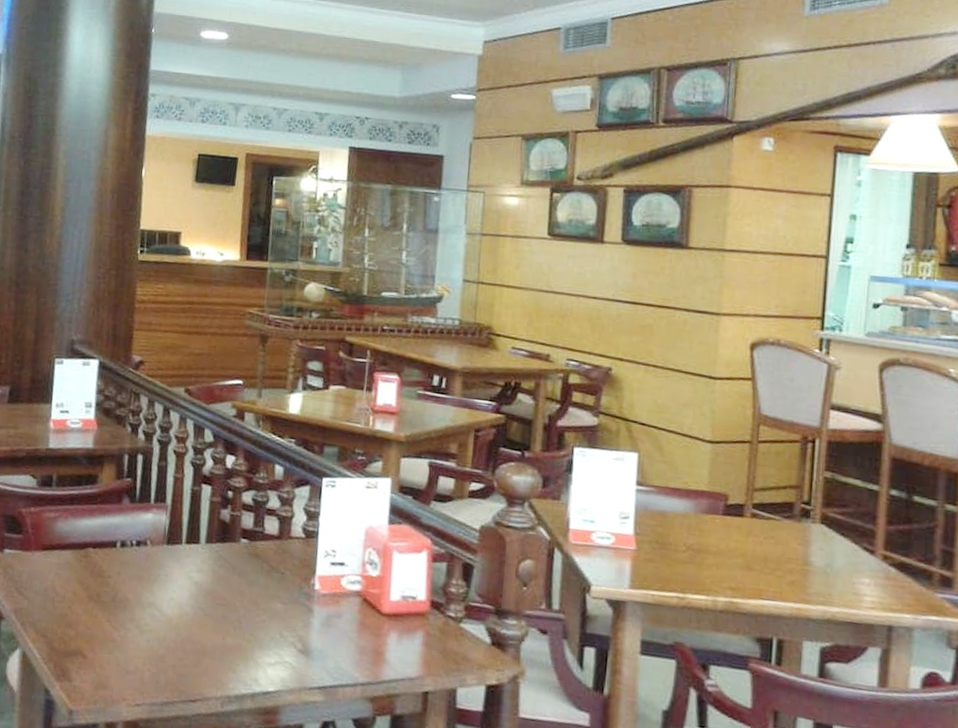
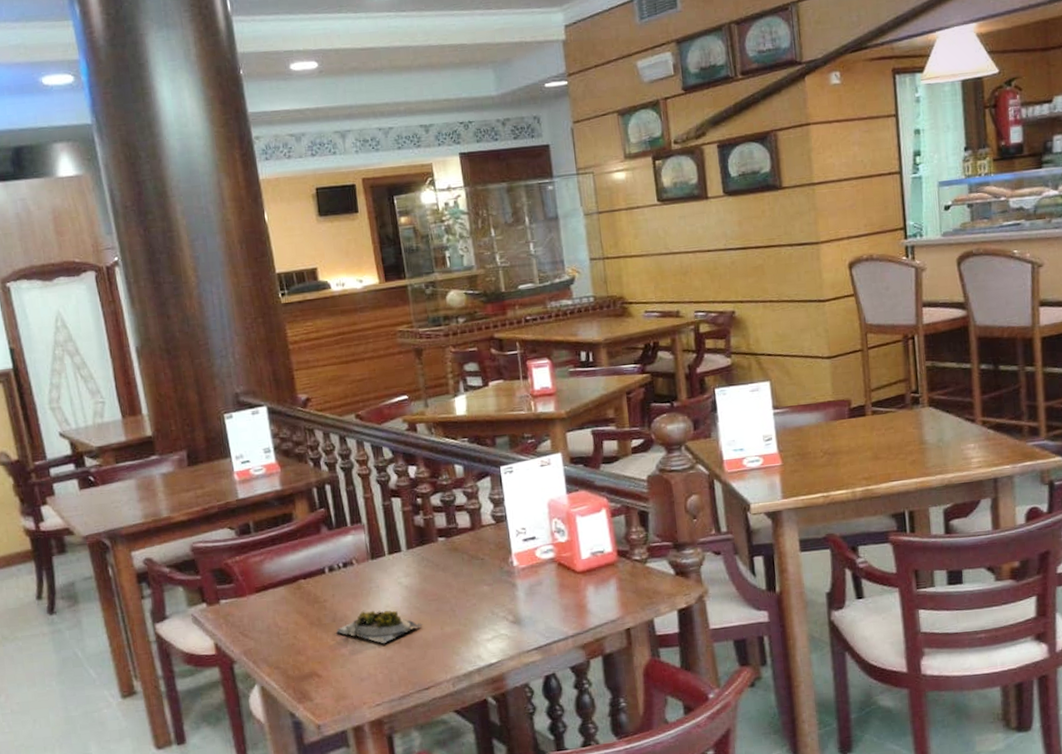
succulent plant: none [113,597,204,640] -> present [336,610,423,644]

